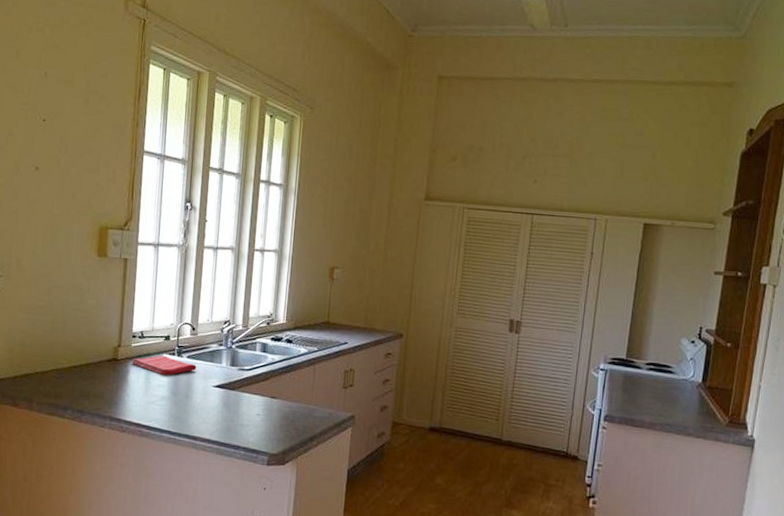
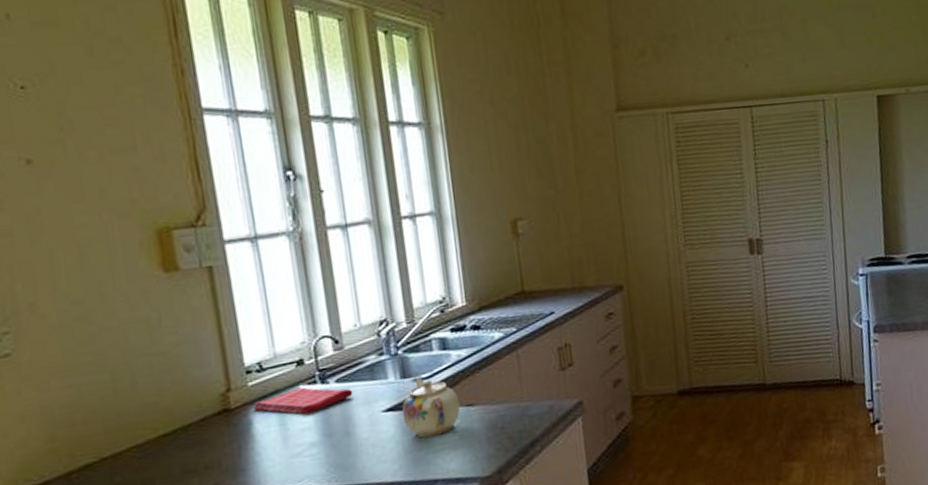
teapot: none [225,368,267,414] -> present [402,378,461,438]

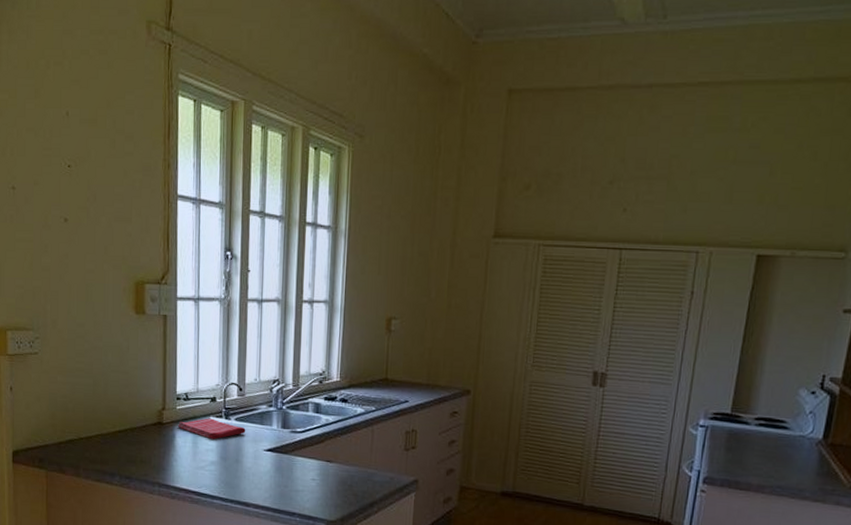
teapot: present [402,378,461,438] -> none [278,431,322,479]

